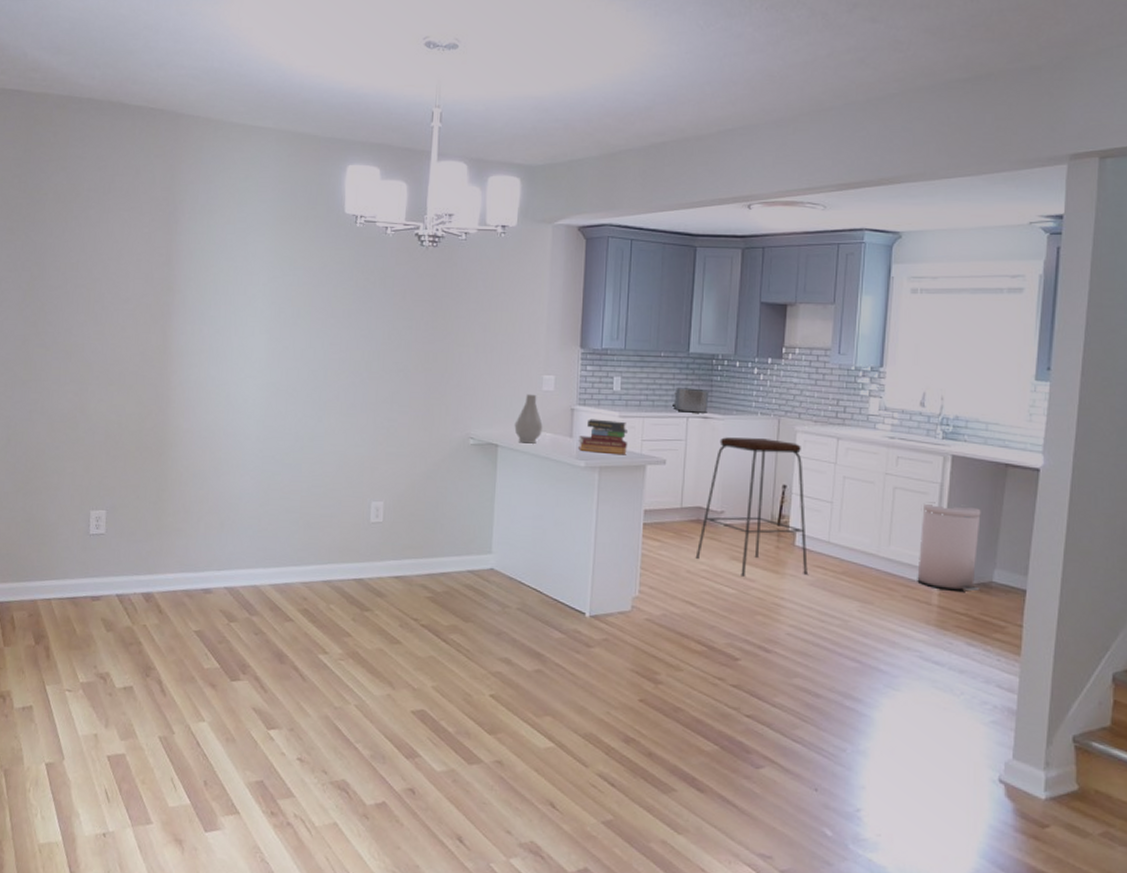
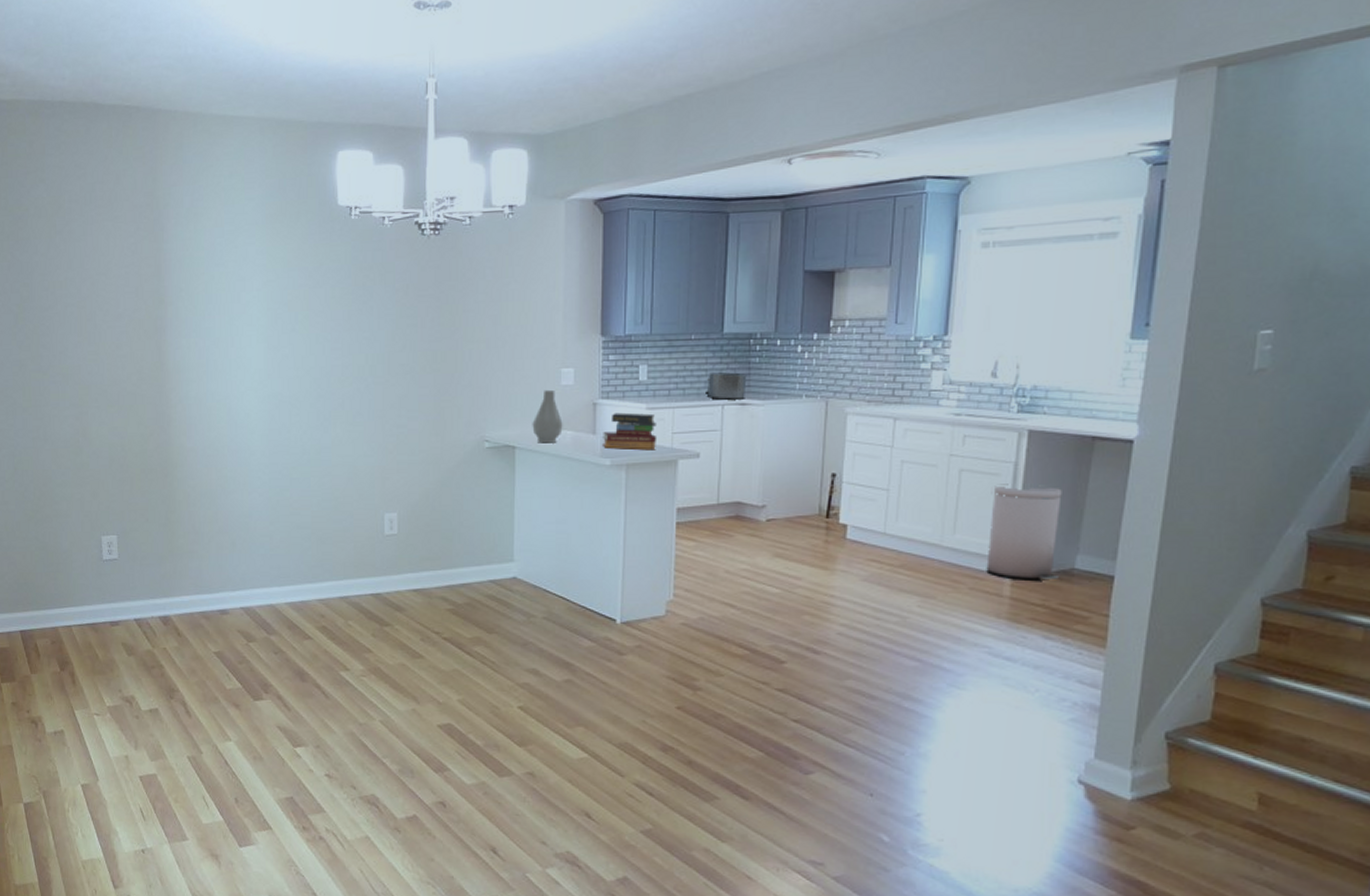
bar stool: present [695,437,808,577] -> none [735,424,861,575]

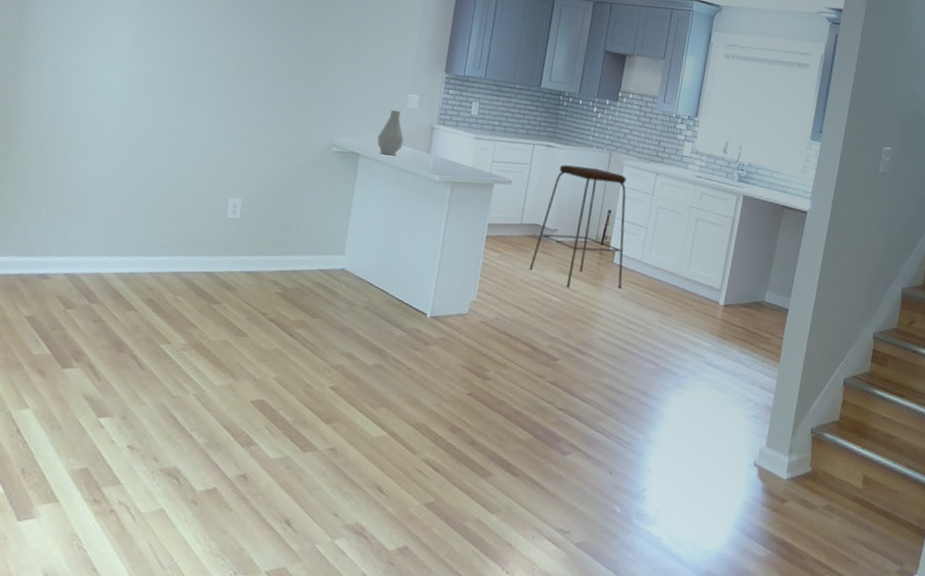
books: present [603,412,657,451] -> none [435,138,480,174]
toaster: present [704,371,747,401] -> none [521,116,555,143]
bar stool: none [735,424,861,575] -> present [529,164,626,288]
pedal bin: present [986,484,1062,581] -> none [707,232,761,309]

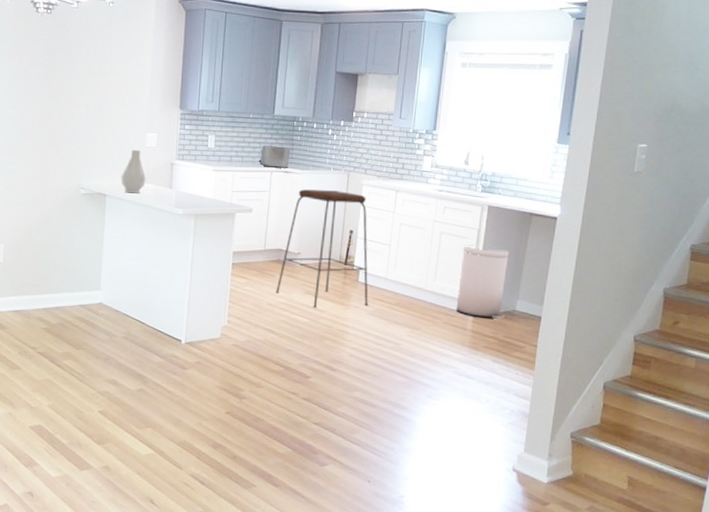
toaster: none [521,116,555,143] -> present [258,144,291,169]
pedal bin: none [707,232,761,309] -> present [456,245,509,319]

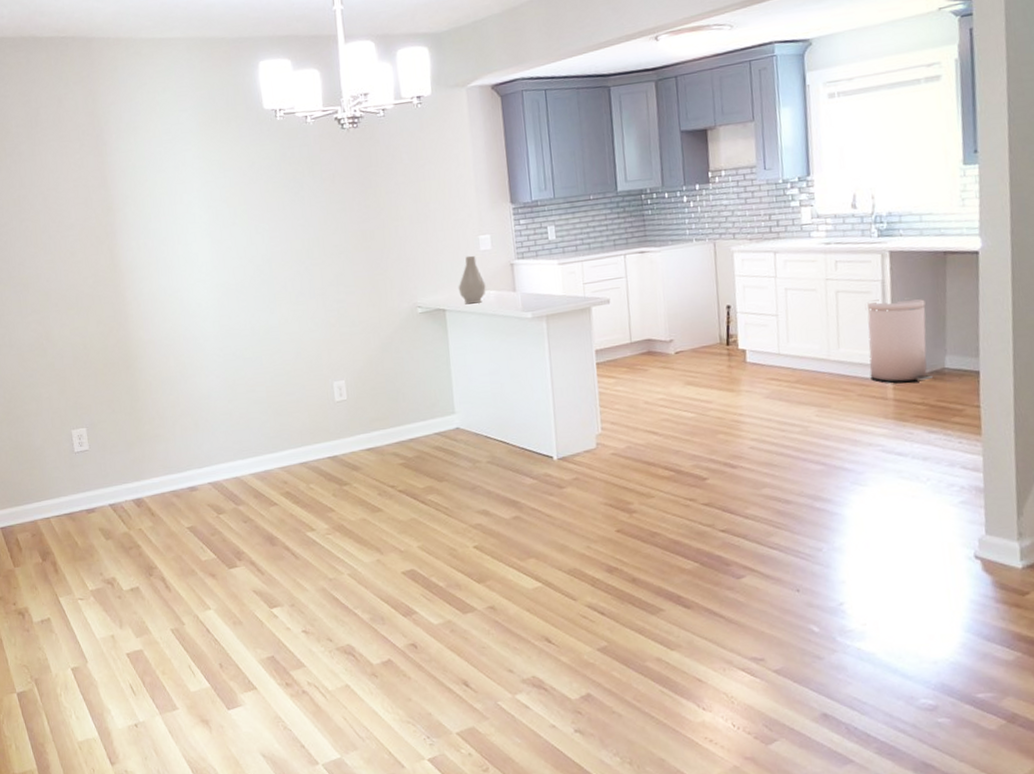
toaster: present [258,144,291,169] -> none [607,224,643,251]
bar stool: present [275,189,368,308] -> none [651,263,762,400]

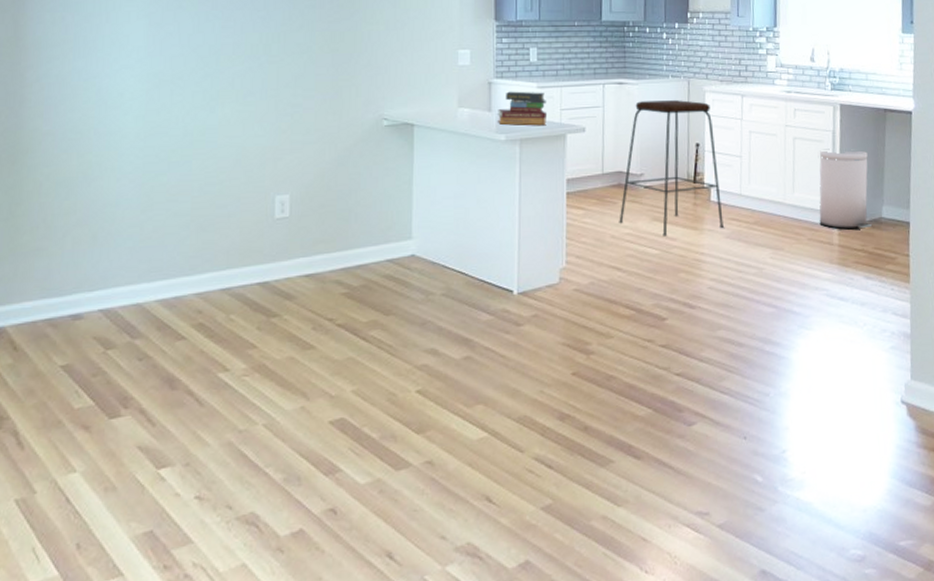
vase: present [458,255,486,304] -> none [430,69,460,121]
books: none [522,268,571,303] -> present [498,91,548,126]
bar stool: none [651,263,762,400] -> present [619,100,724,236]

